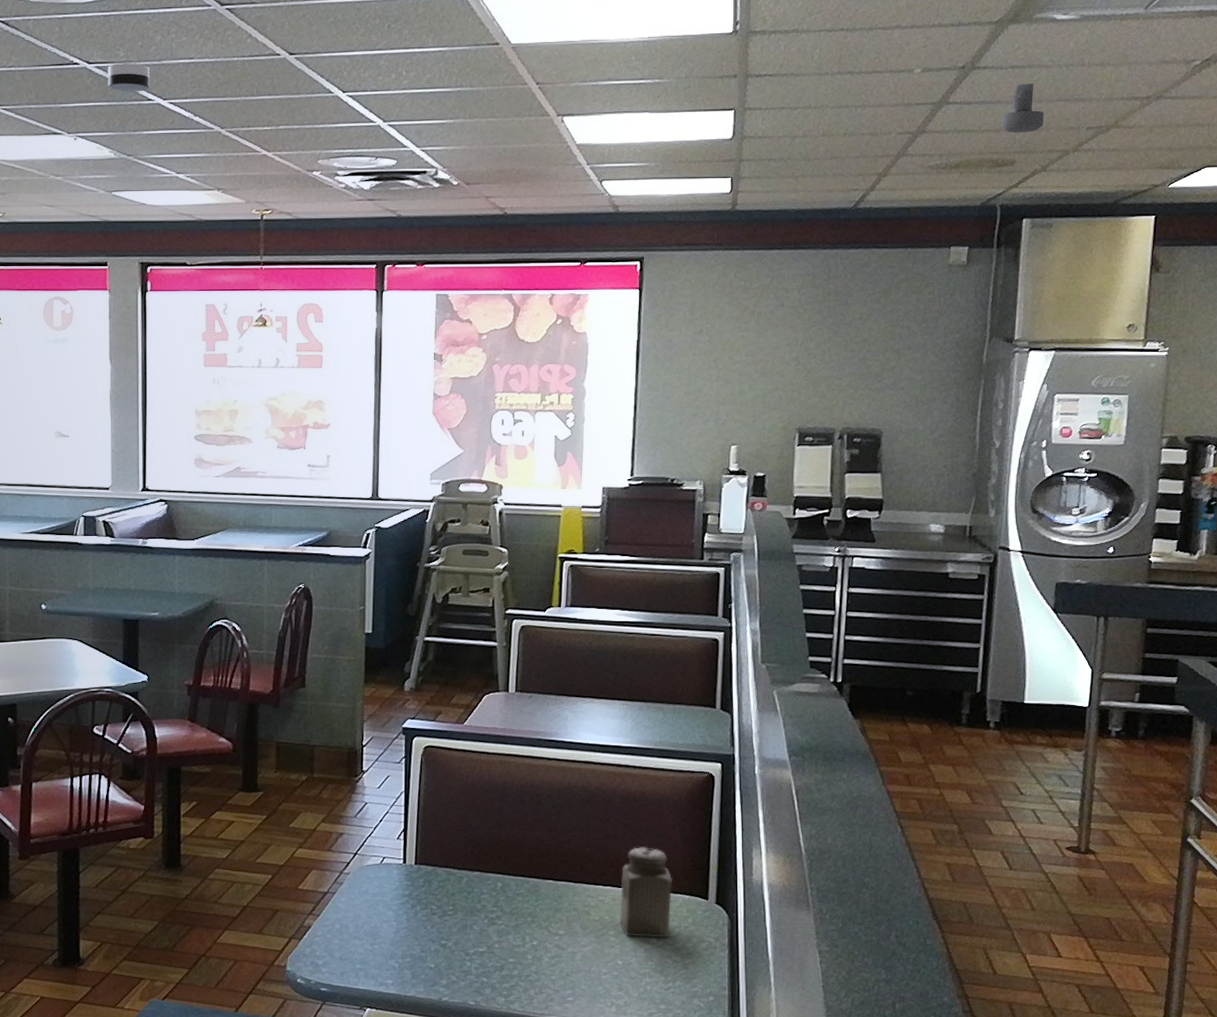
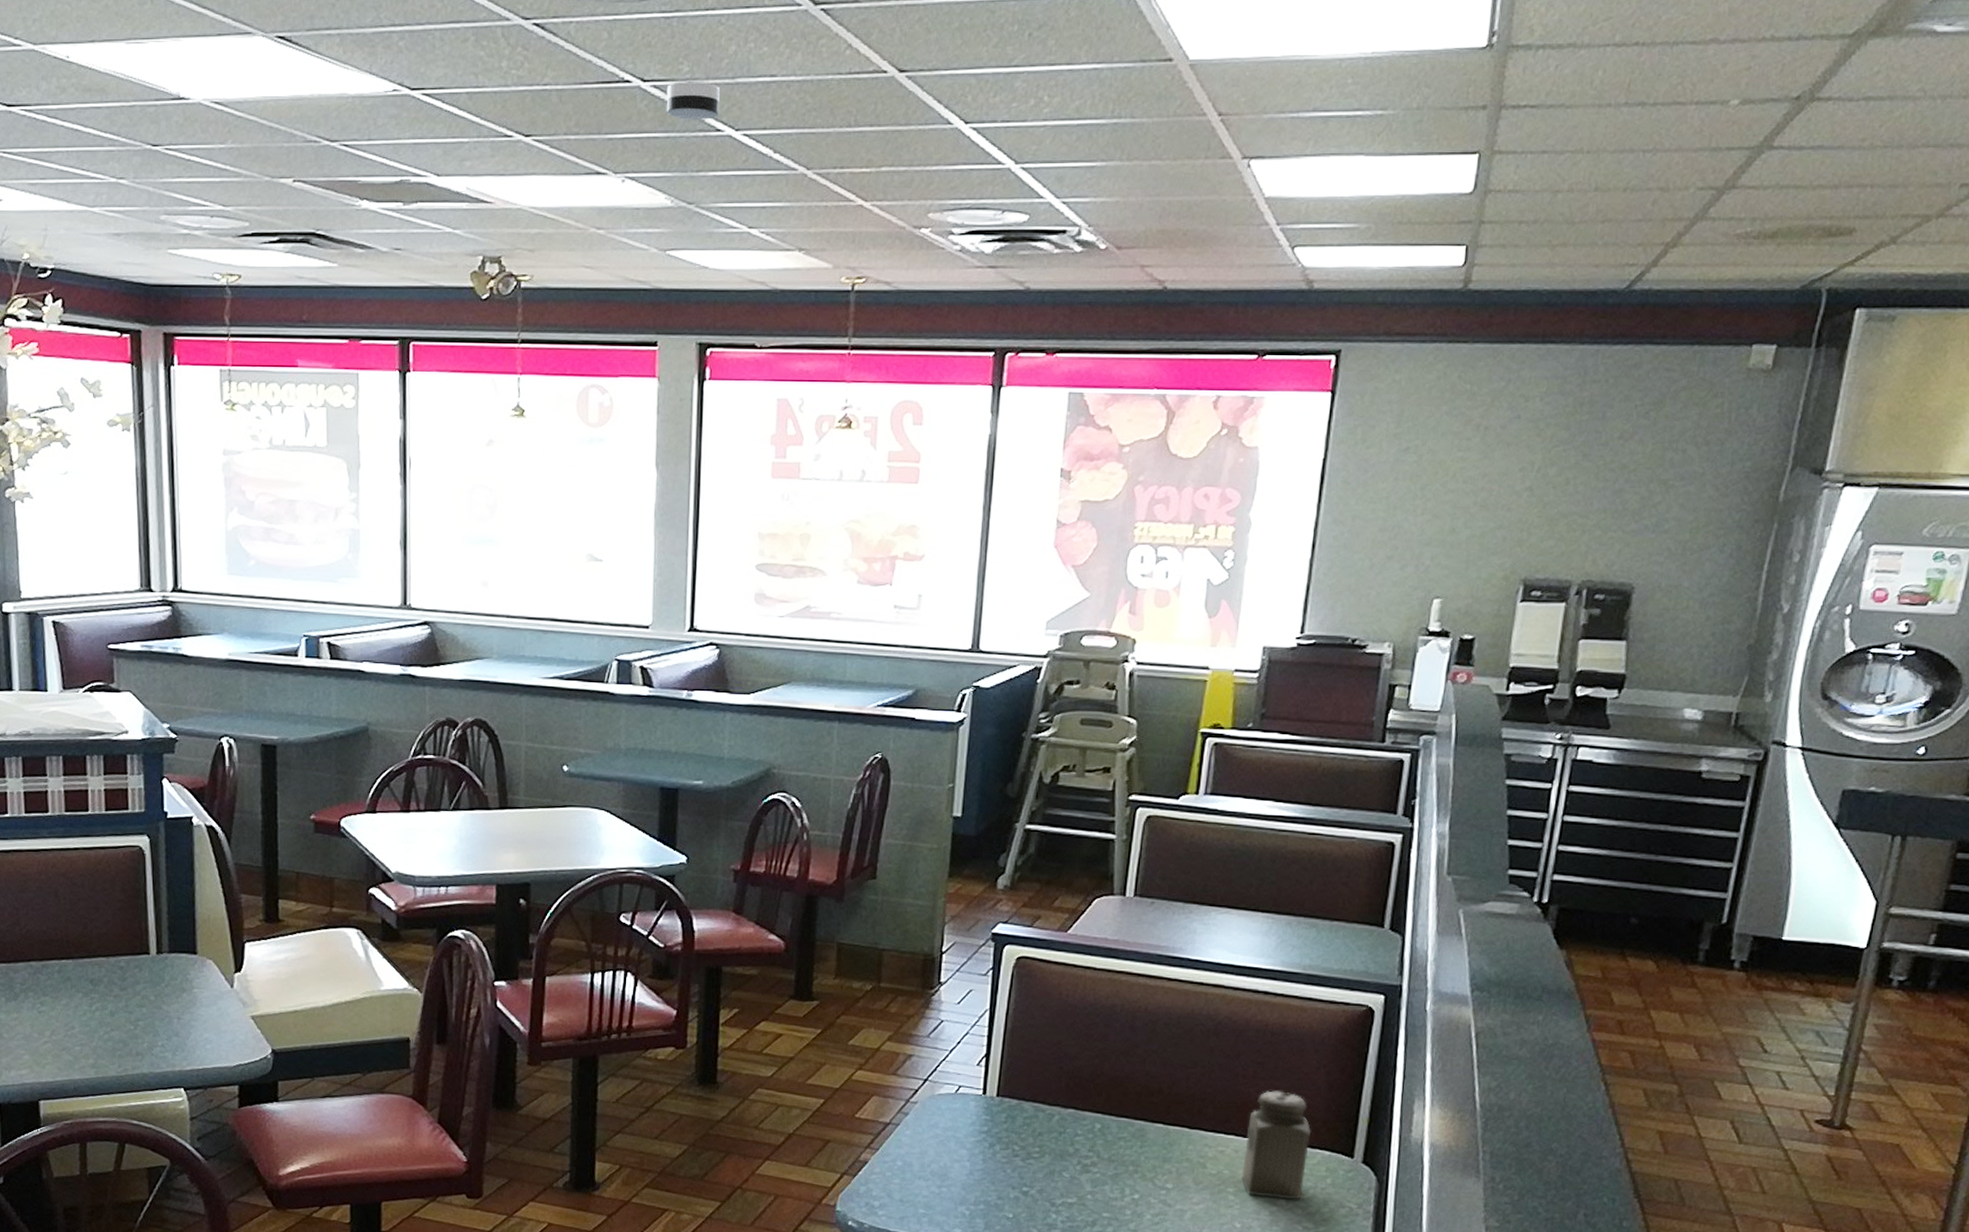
security camera: present [1001,83,1045,133] -> none [1841,121,1904,191]

